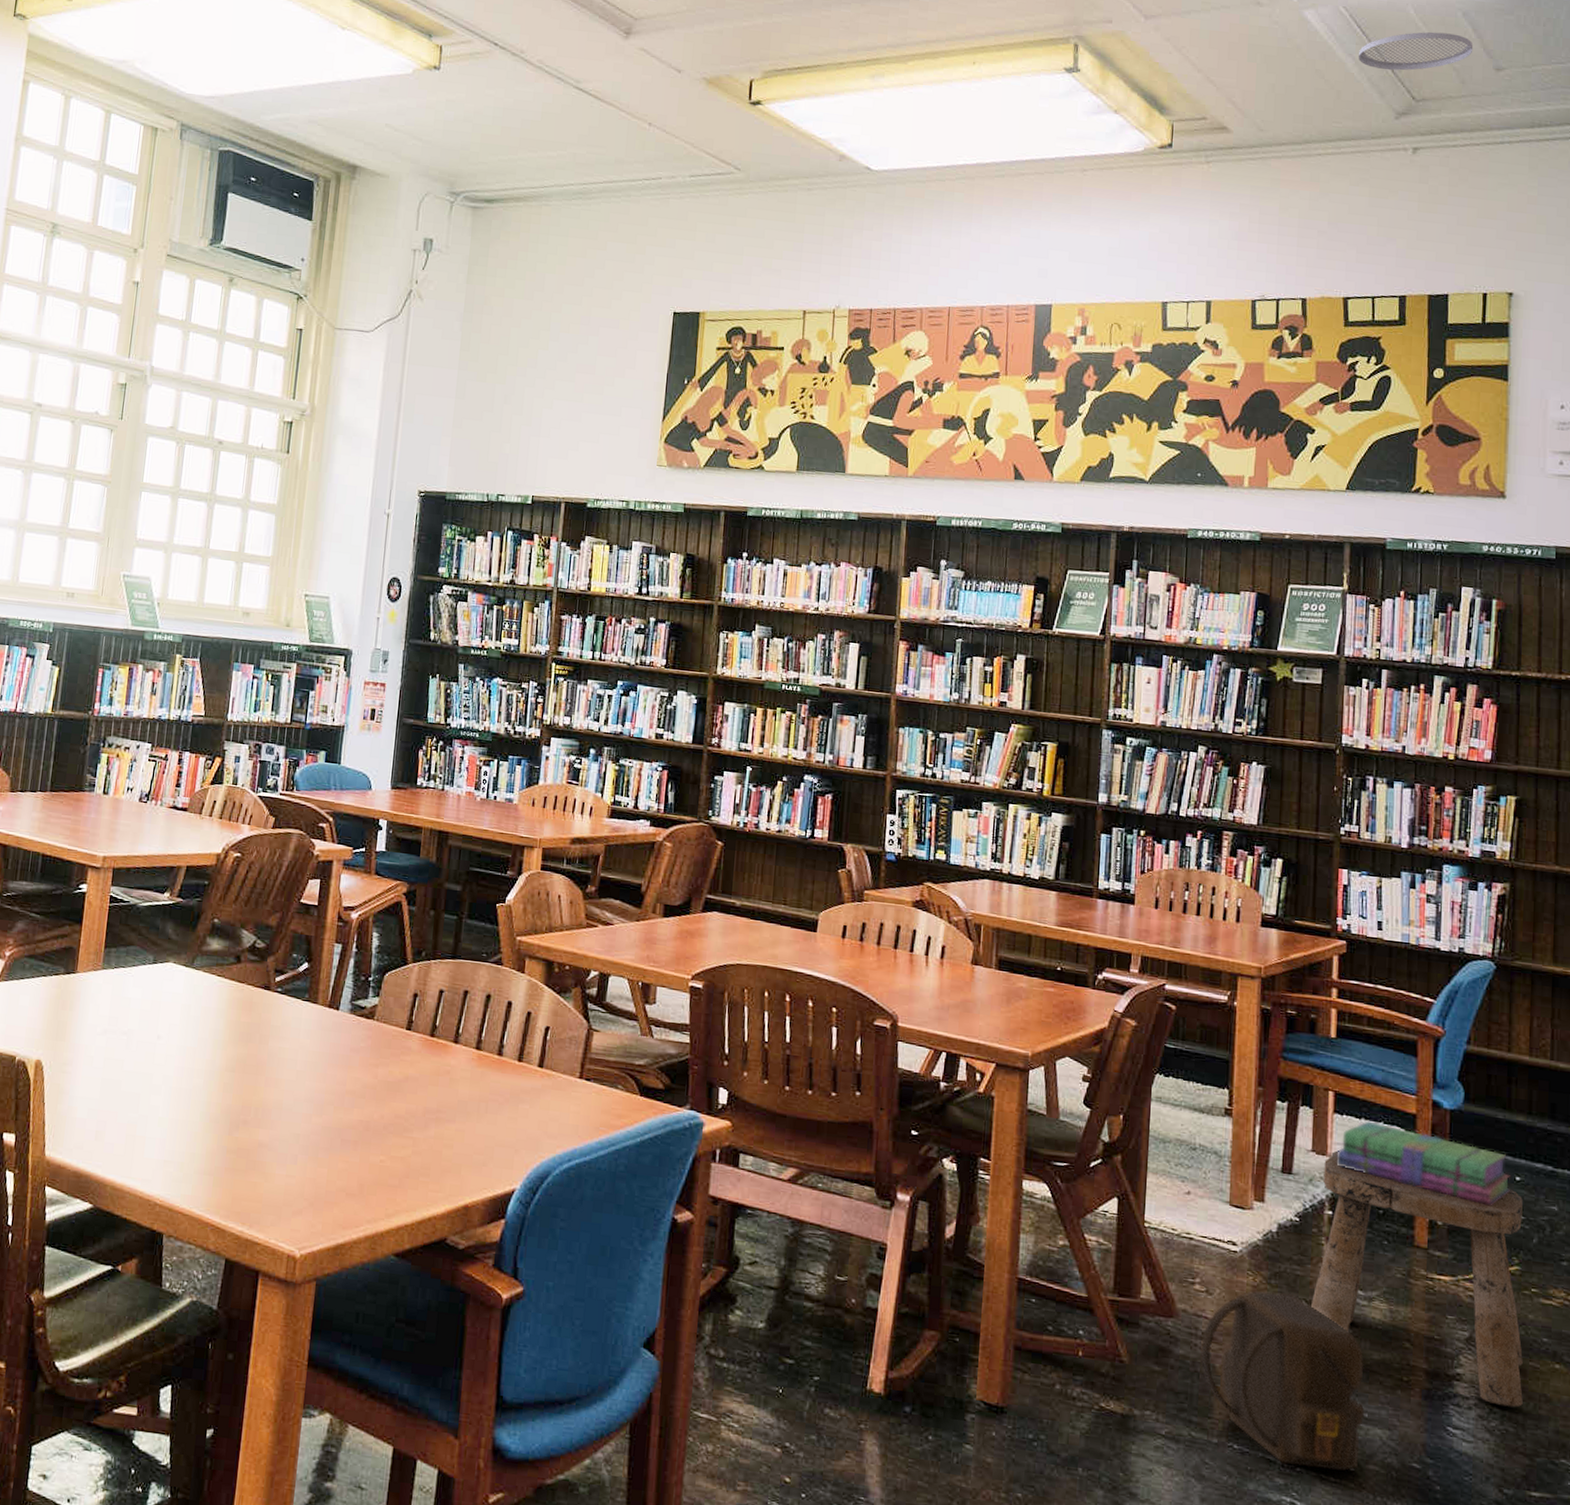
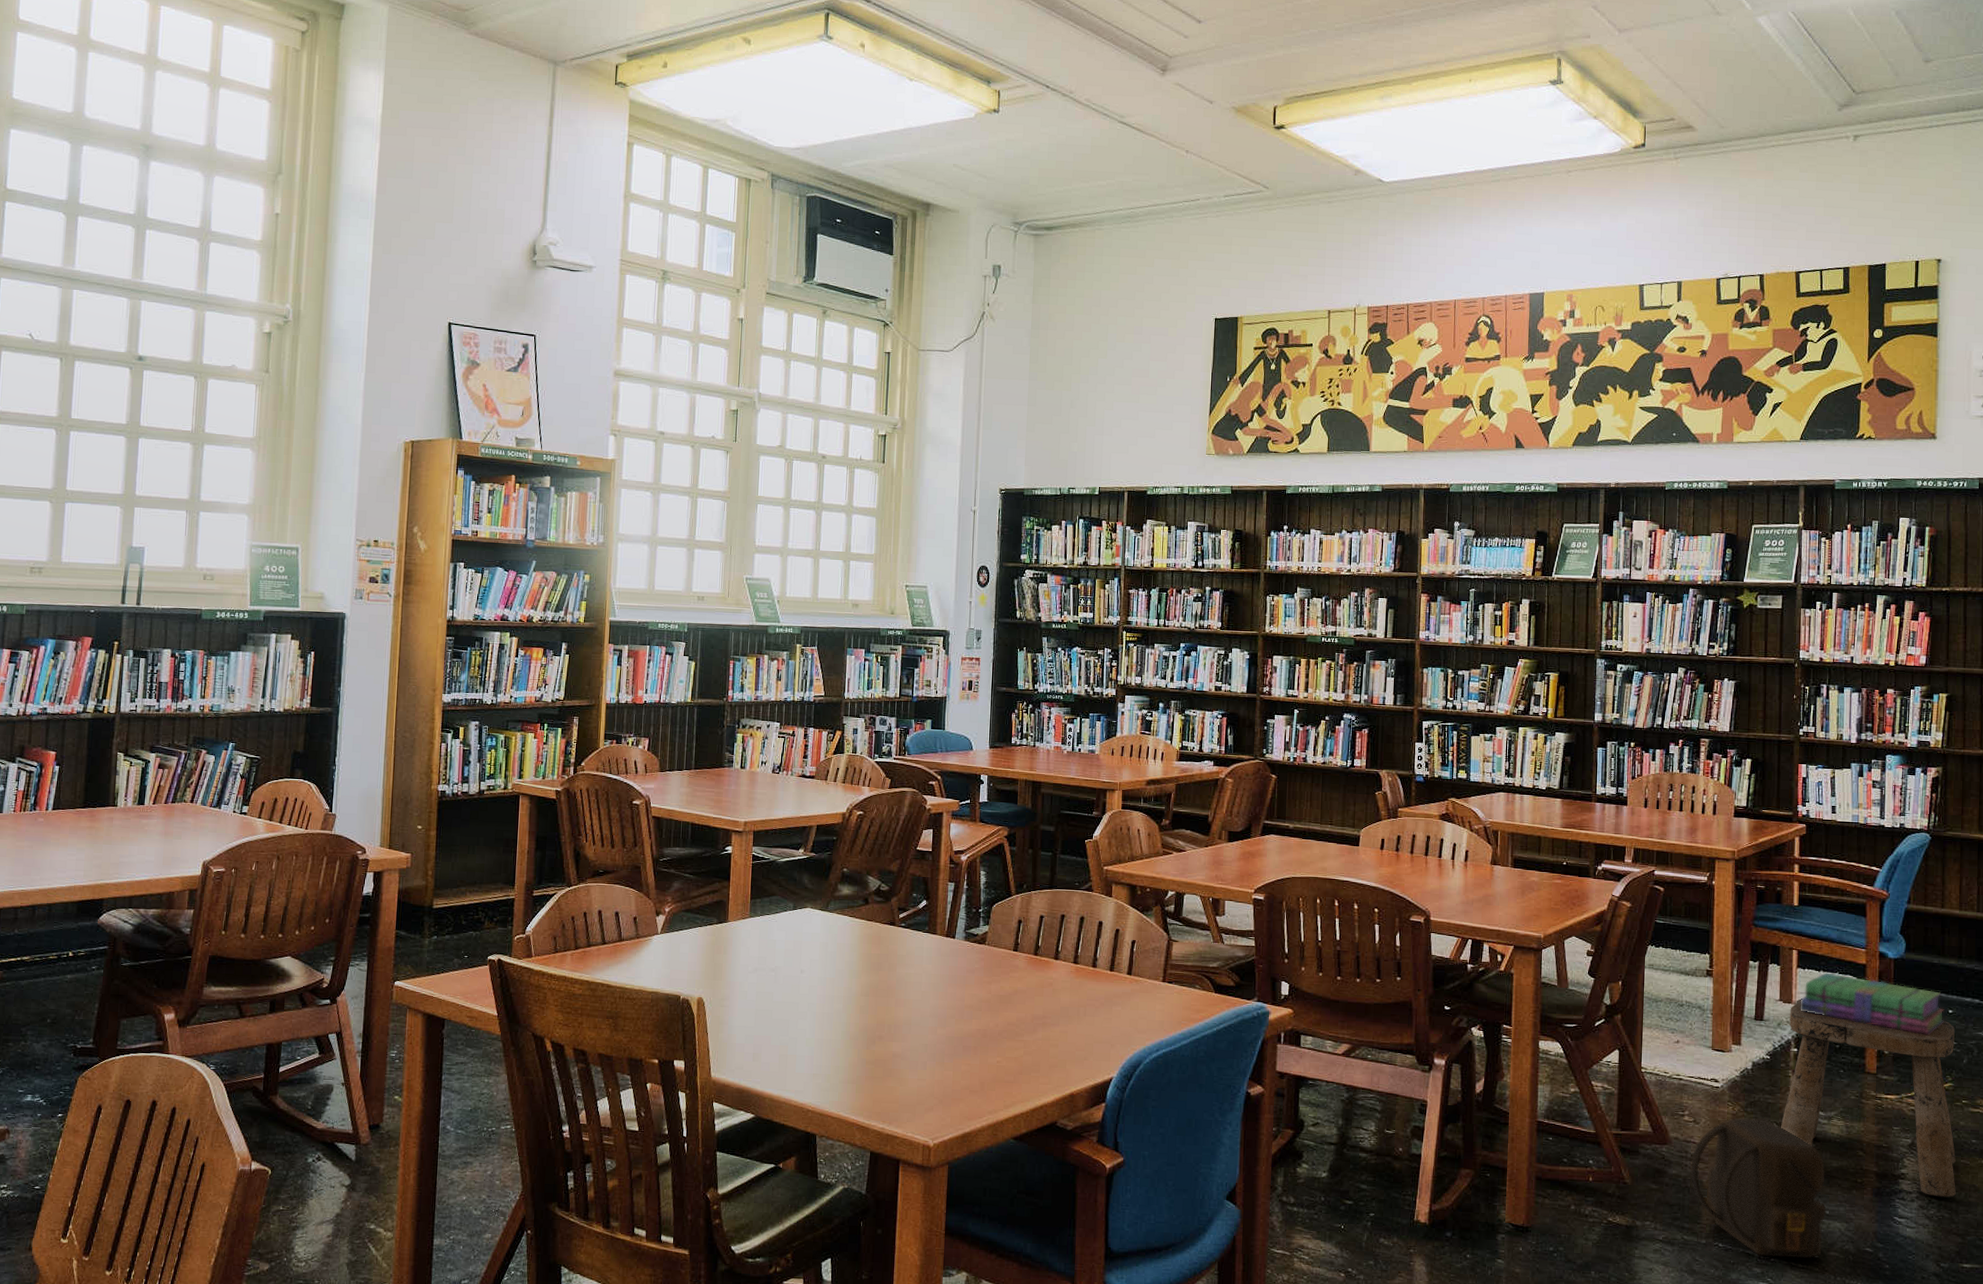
ceiling vent: present [1359,32,1474,71] -> none [1806,30,1905,67]

